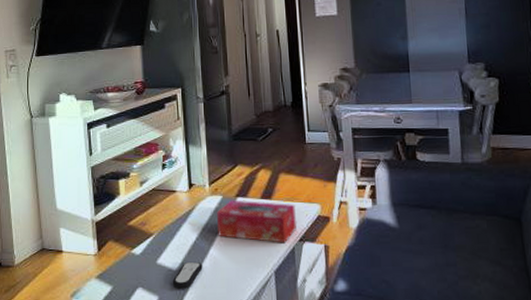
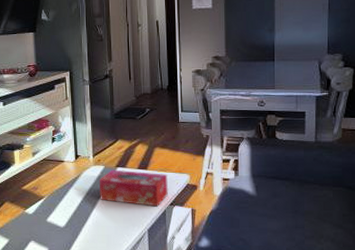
remote control: present [172,261,203,289] -> none [60,220,86,243]

